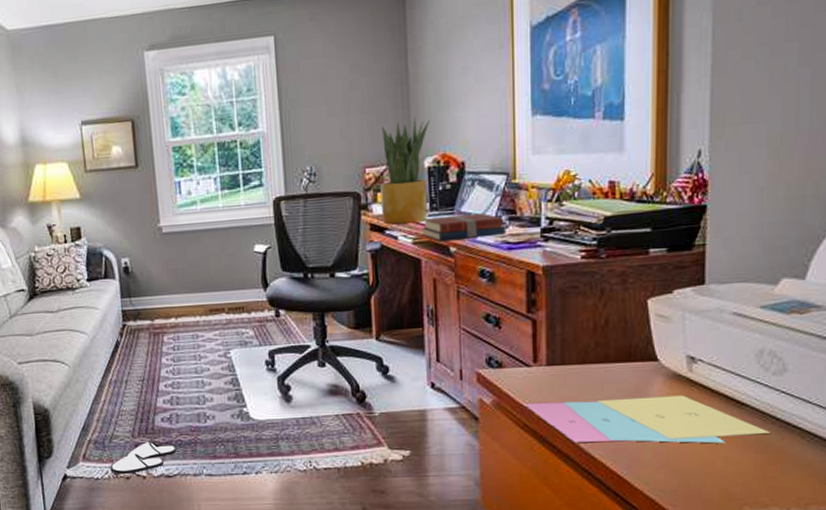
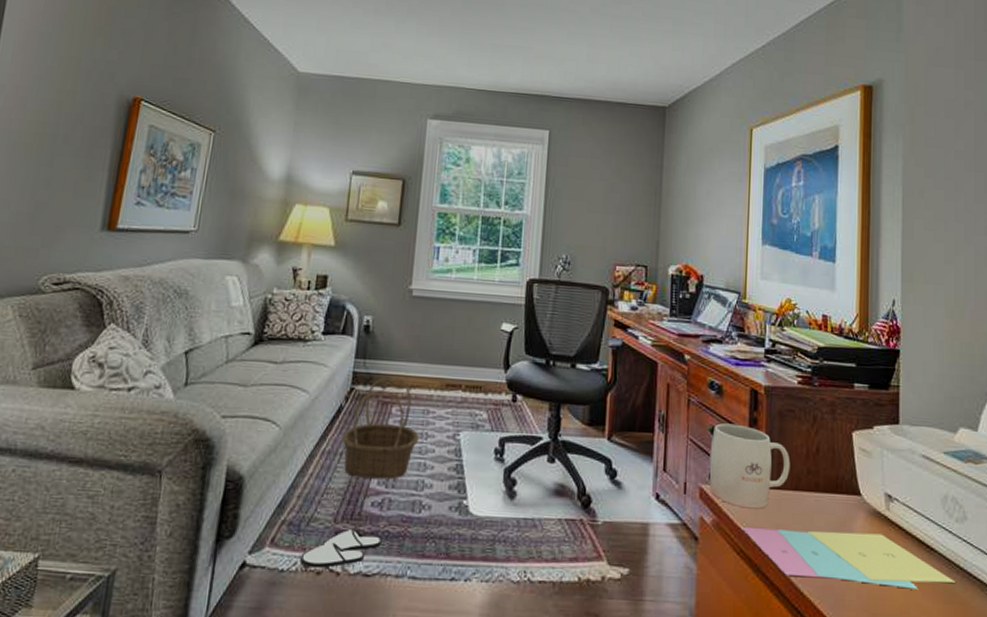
basket: none [124,310,194,400] -> present [341,377,420,480]
planter: present [380,116,430,225] -> none [626,226,677,326]
books: present [421,213,506,241] -> none [660,323,735,351]
mug: none [485,308,576,387] -> present [709,423,791,509]

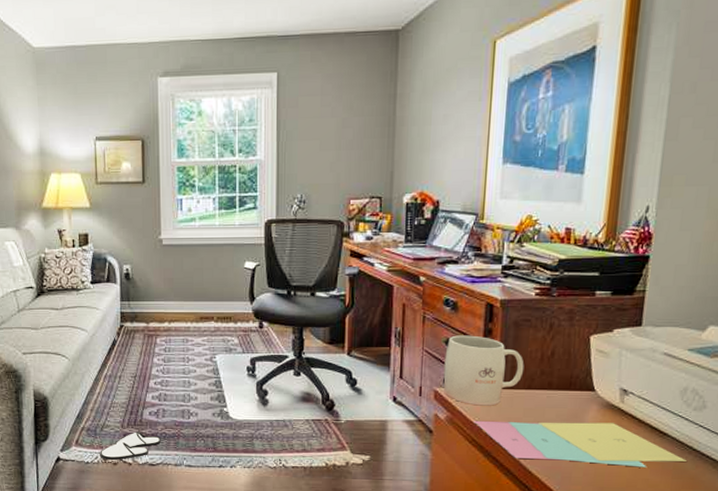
basket: present [341,377,420,480] -> none [118,314,182,395]

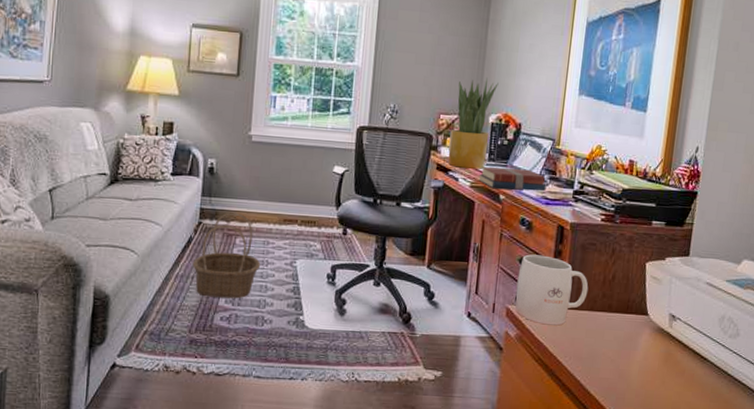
slippers: present [100,432,161,460] -> none [161,338,231,368]
basket: none [118,314,182,395] -> present [192,212,261,299]
planter: none [361,156,411,252] -> present [448,77,499,169]
books: none [396,248,471,270] -> present [478,167,546,192]
sticky notes: present [473,420,688,468] -> none [540,339,723,391]

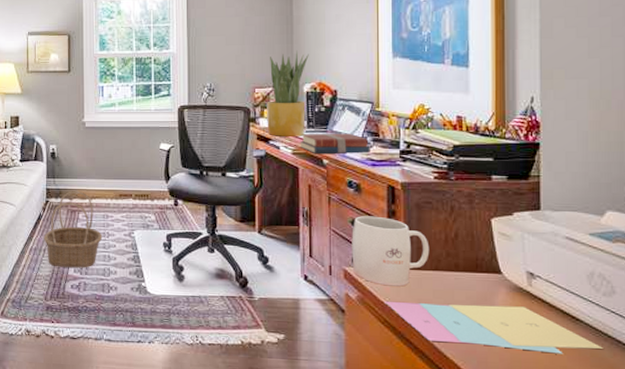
sticky notes: none [540,339,723,391] -> present [383,301,604,354]

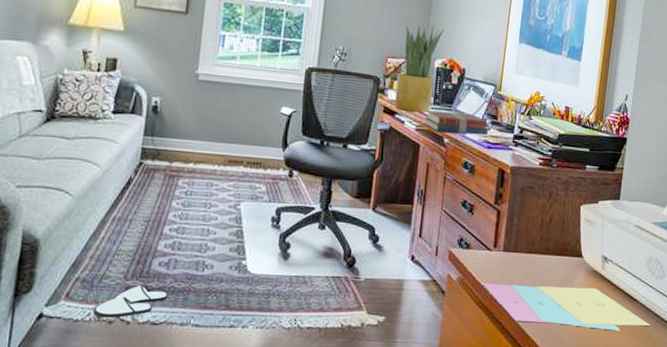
slippers: none [23,304,82,333] -> present [93,284,168,318]
basket: present [43,191,103,268] -> none [131,153,204,243]
mug: present [352,216,430,287] -> none [457,197,527,268]

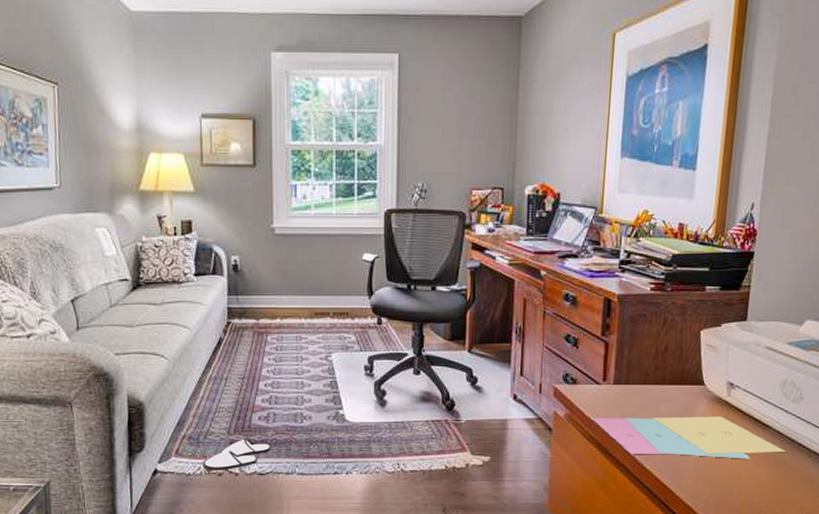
planter: present [395,23,444,113] -> none [483,146,533,245]
books: present [424,110,488,136] -> none [517,241,590,264]

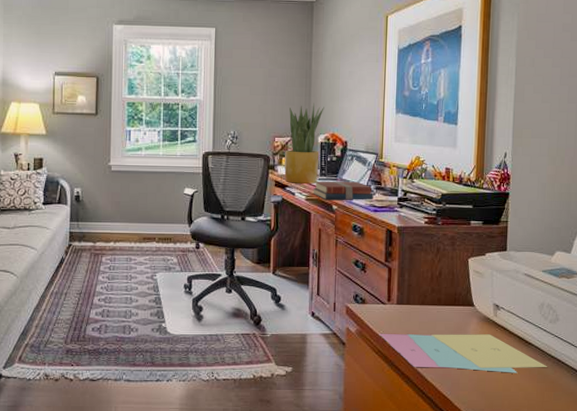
slippers: present [203,438,271,470] -> none [42,347,102,376]
planter: none [483,146,533,245] -> present [284,103,324,184]
books: none [517,241,590,264] -> present [313,181,373,200]

